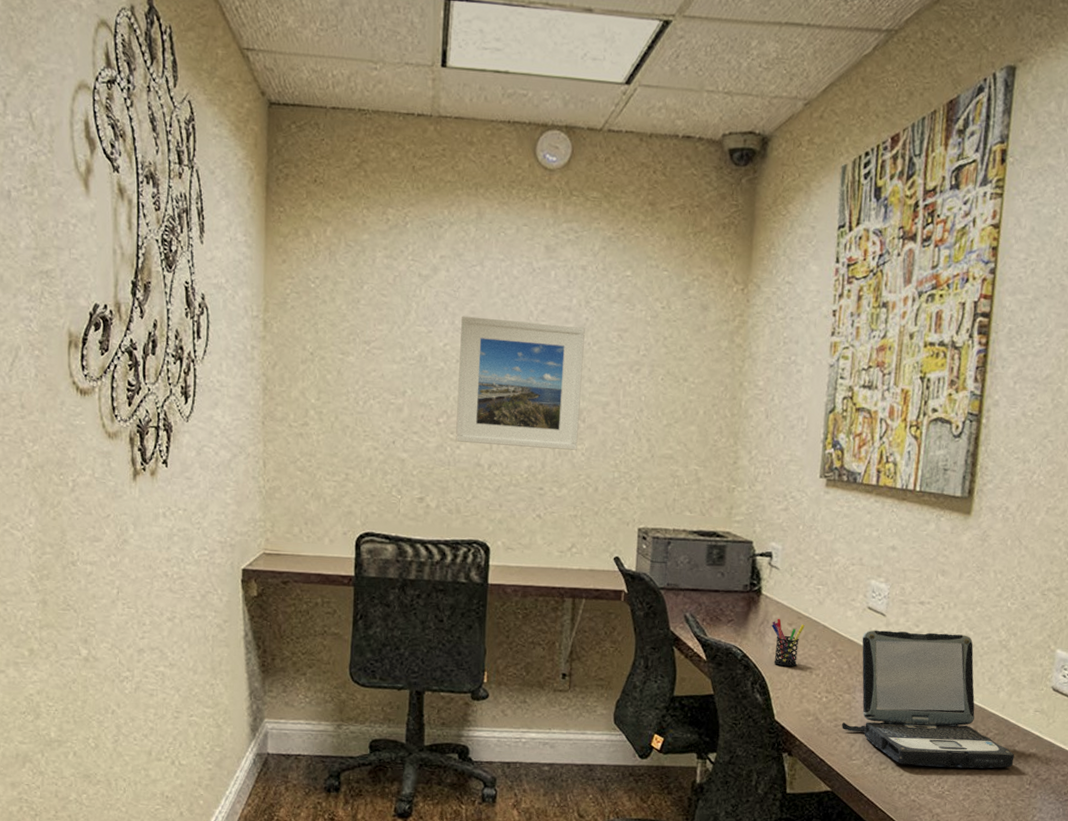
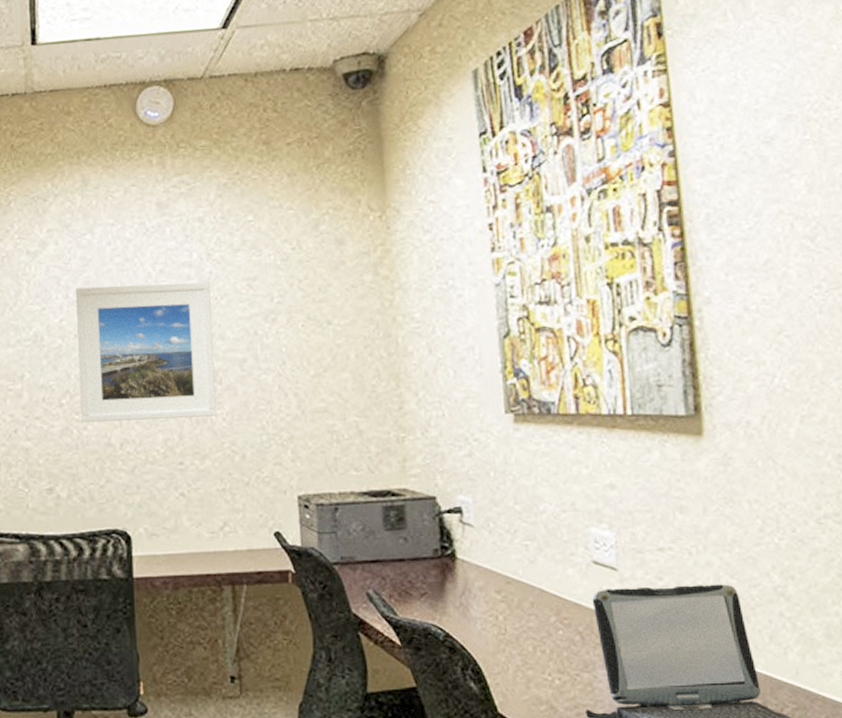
pen holder: present [771,618,805,667] -> none [475,585,517,645]

